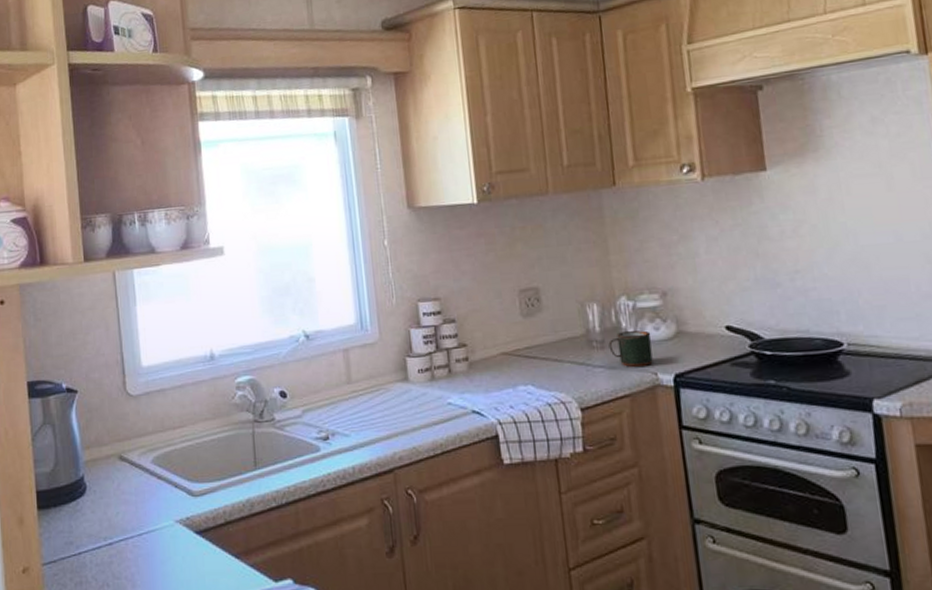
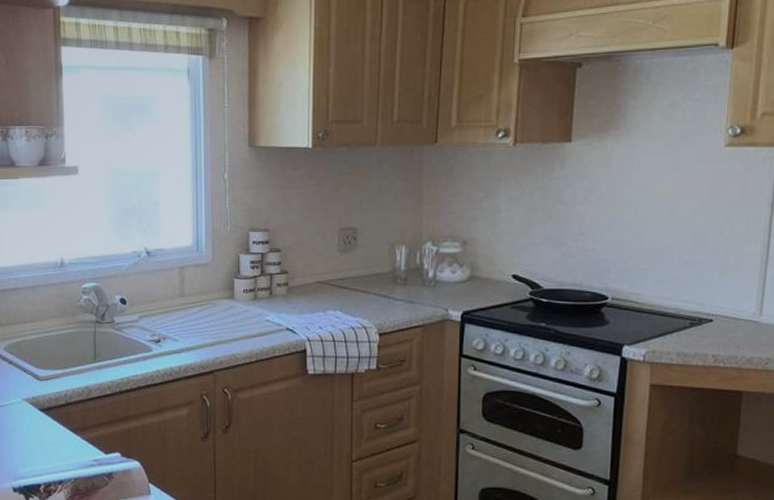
mug: present [608,330,653,367] -> none [410,272,448,303]

